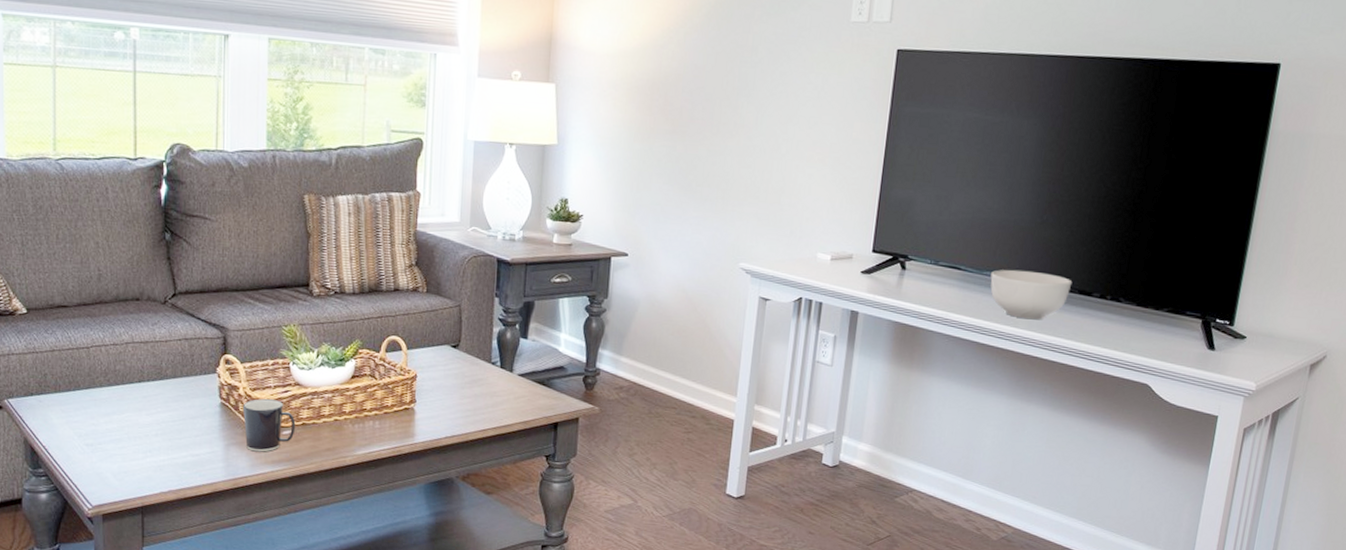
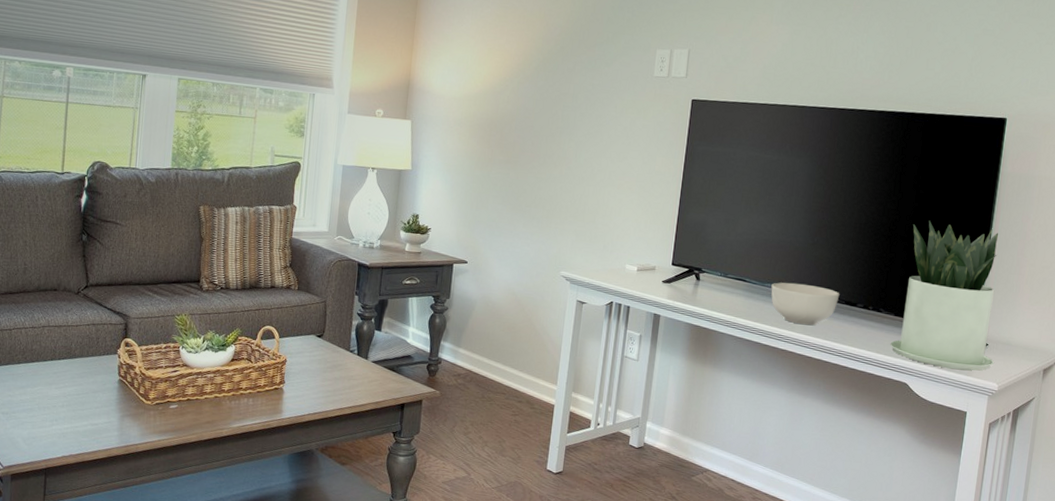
mug: present [243,399,296,453] -> none [137,377,182,424]
planter: none [1130,191,1265,368] -> present [890,220,999,371]

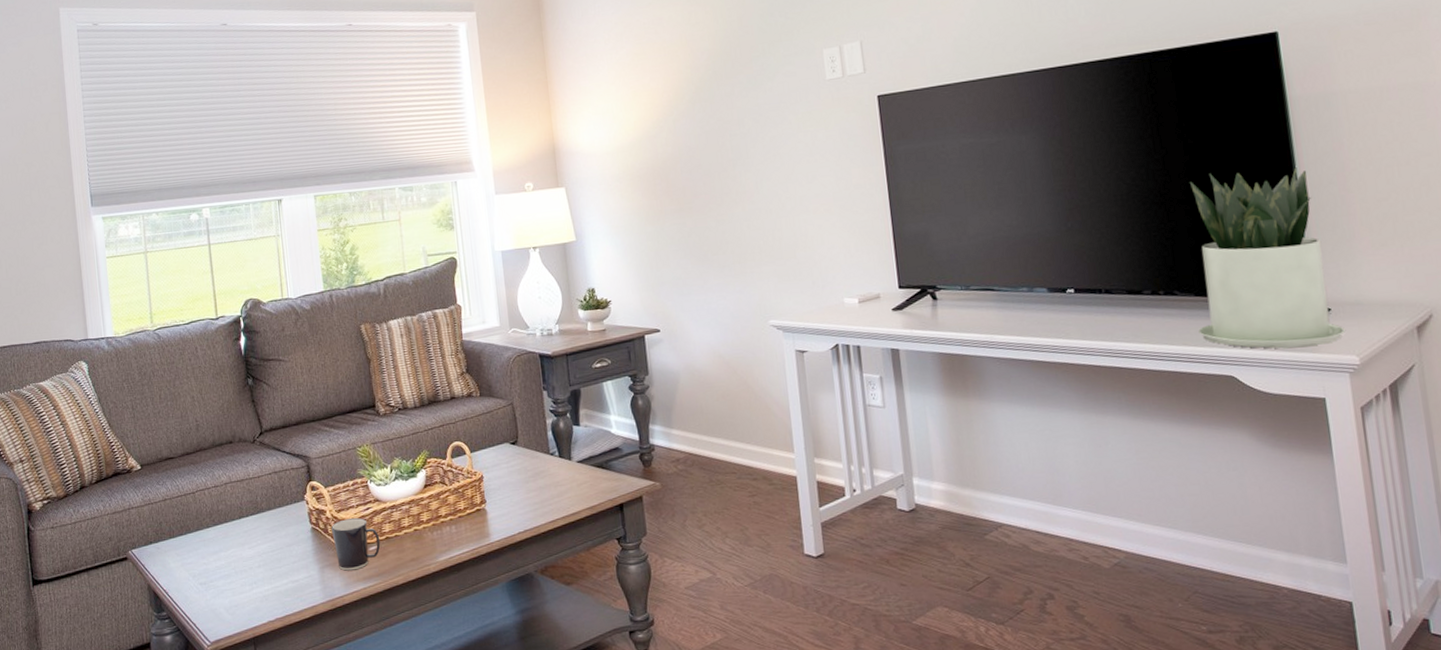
mug: none [137,377,182,424] -> present [331,518,381,572]
bowl: present [771,282,840,326] -> none [1027,279,1118,329]

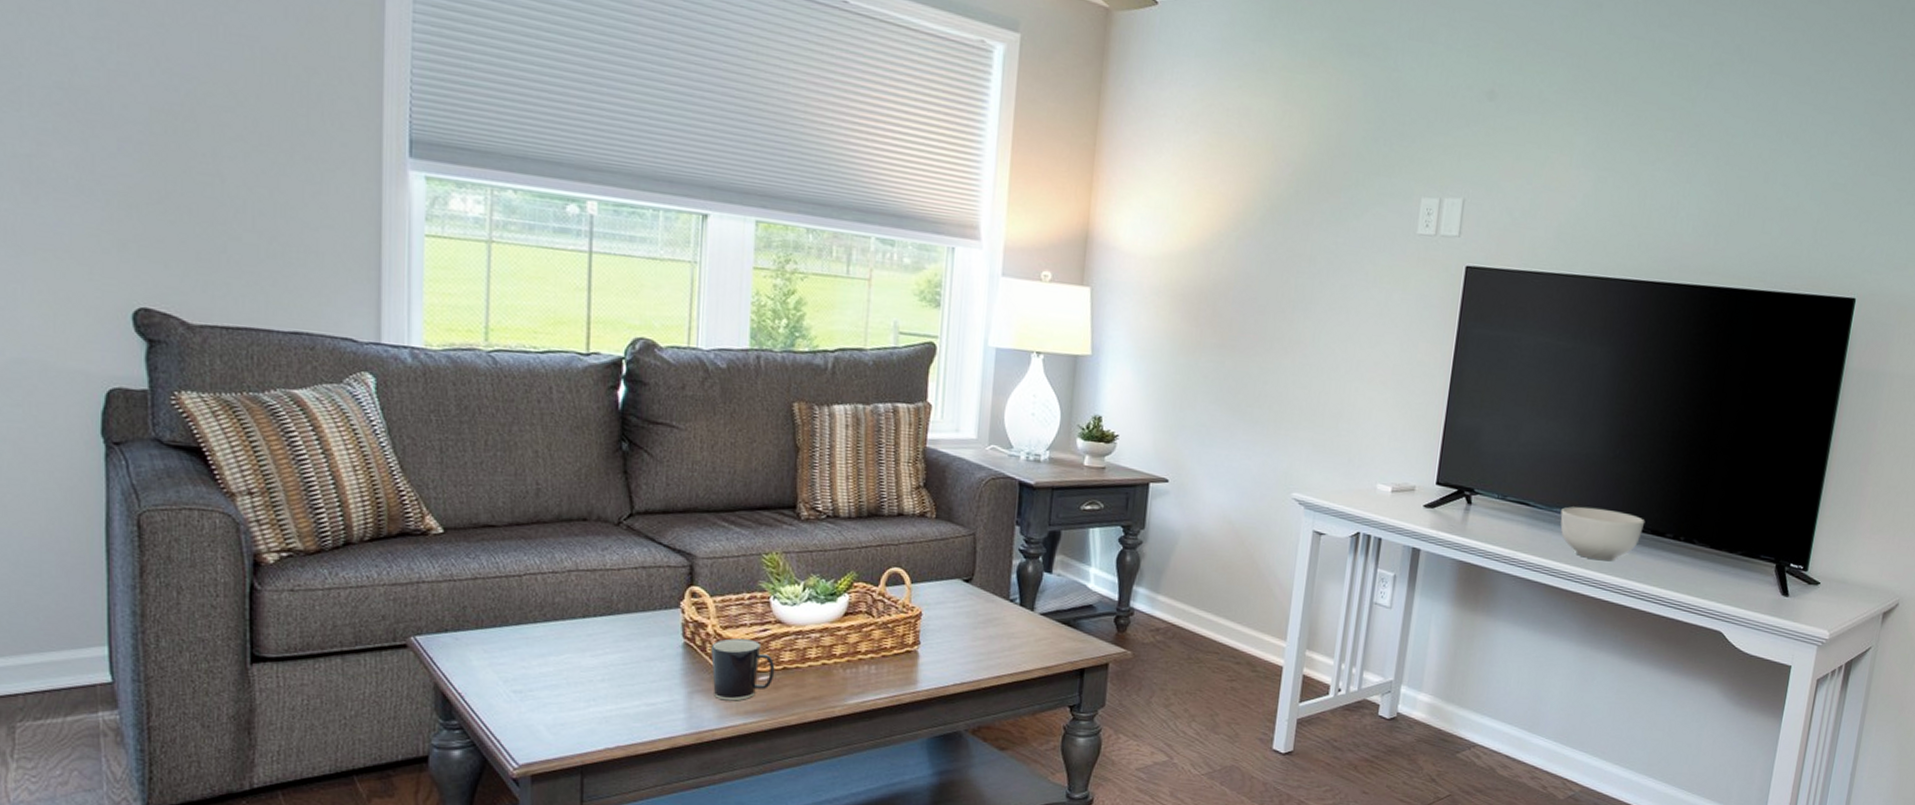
bowl: none [1027,279,1118,329] -> present [1560,506,1645,561]
planter: present [1189,167,1346,349] -> none [1703,428,1840,616]

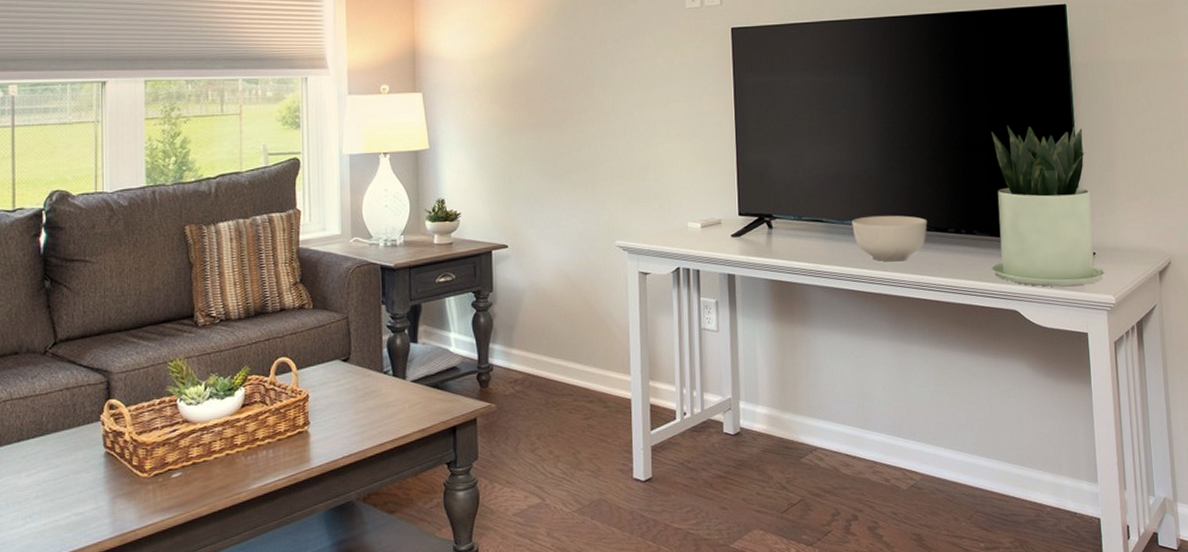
mug: present [711,638,775,702] -> none [130,441,186,502]
planter: none [1703,428,1840,616] -> present [990,125,1106,287]

